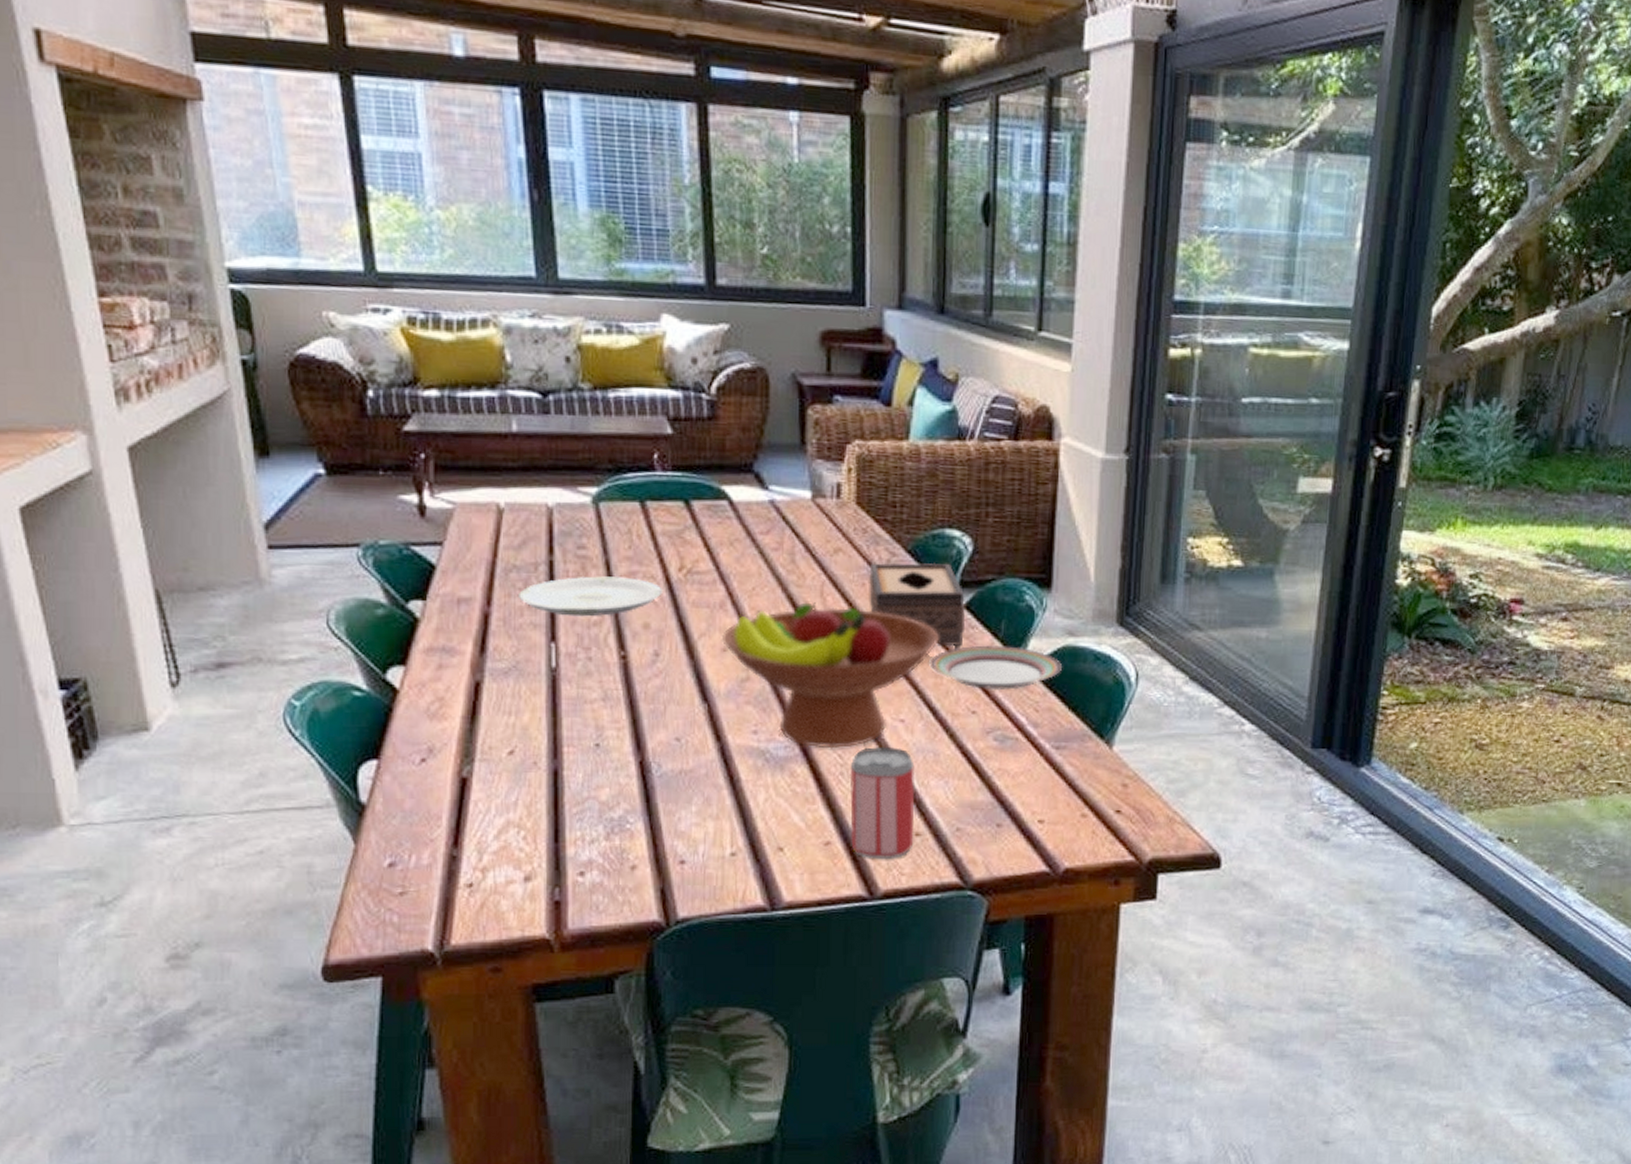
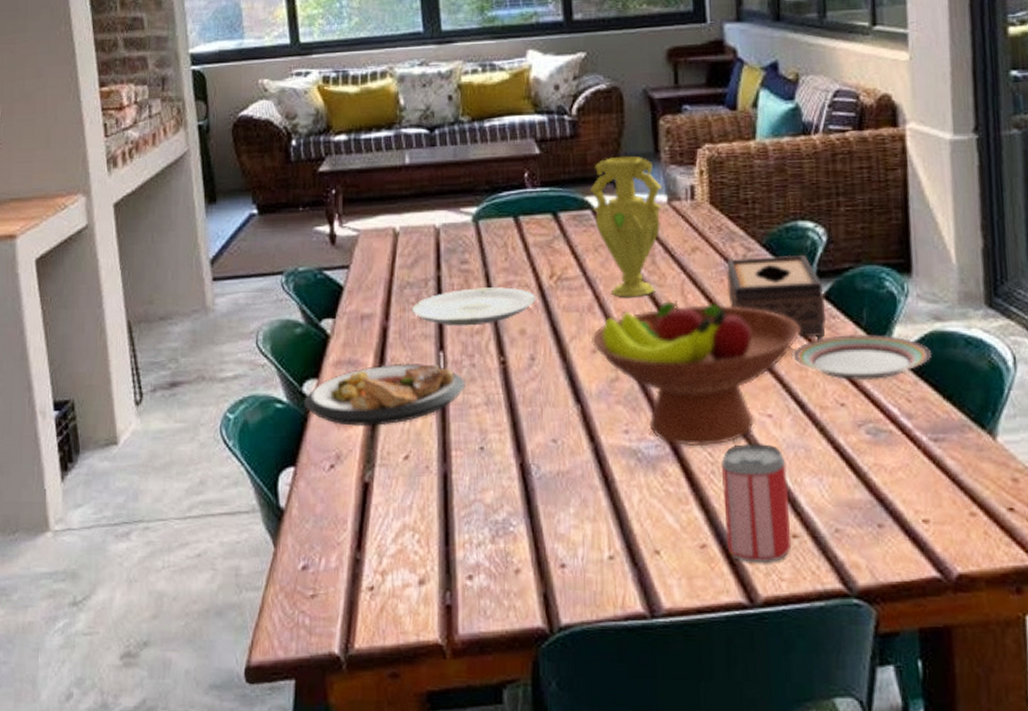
plate: none [388,652,580,719] -> present [304,362,466,426]
vase: none [726,444,806,597] -> present [589,155,662,297]

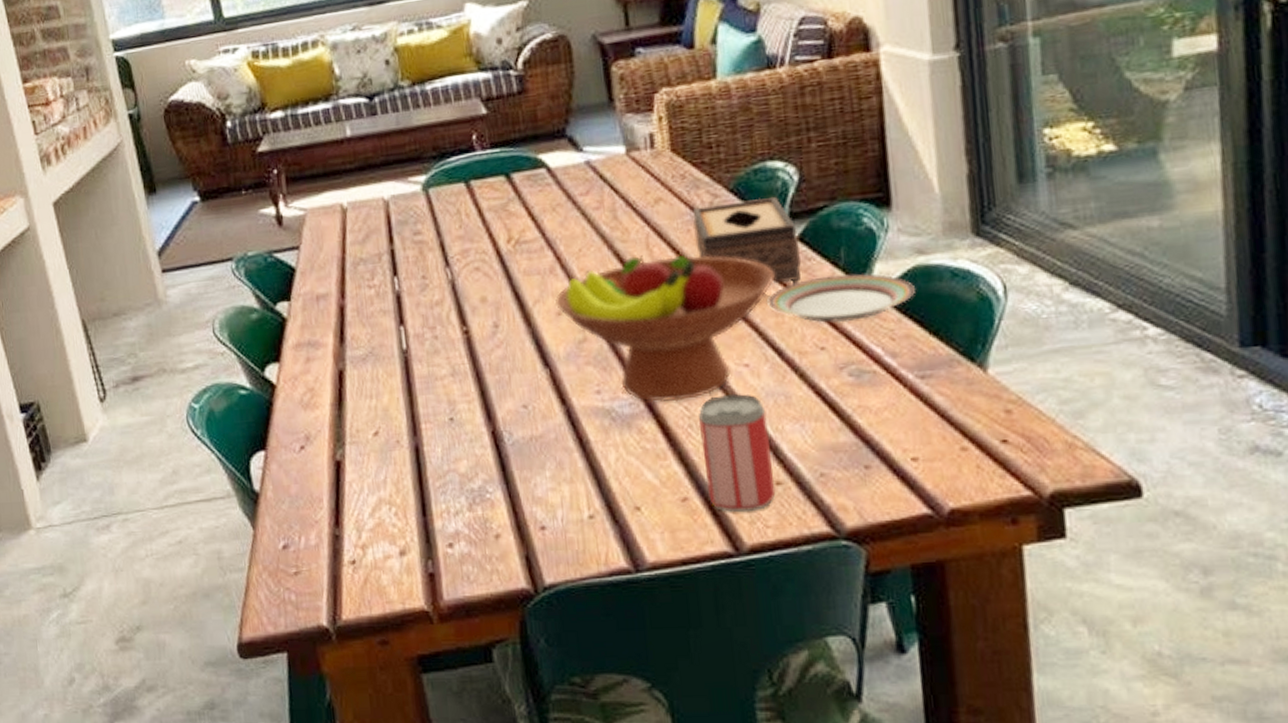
plate: present [304,362,466,426] -> none [267,339,430,407]
plate: present [412,287,536,326] -> none [367,255,495,300]
vase: present [589,155,662,297] -> none [541,106,621,257]

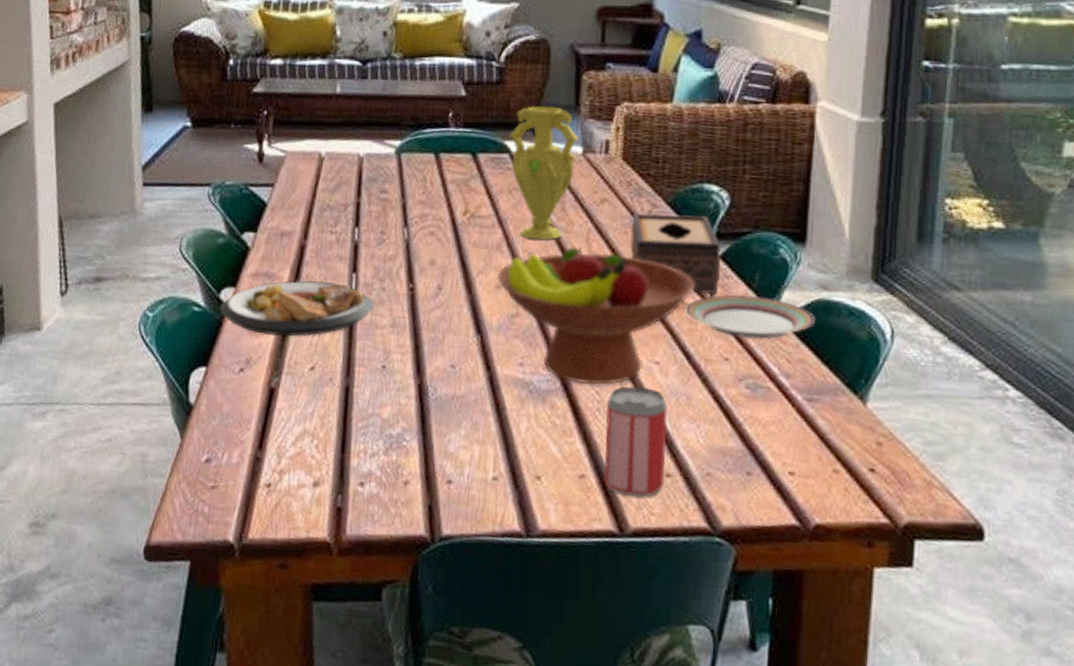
plate: none [267,339,430,407] -> present [220,280,374,337]
vase: none [541,106,621,257] -> present [509,105,579,241]

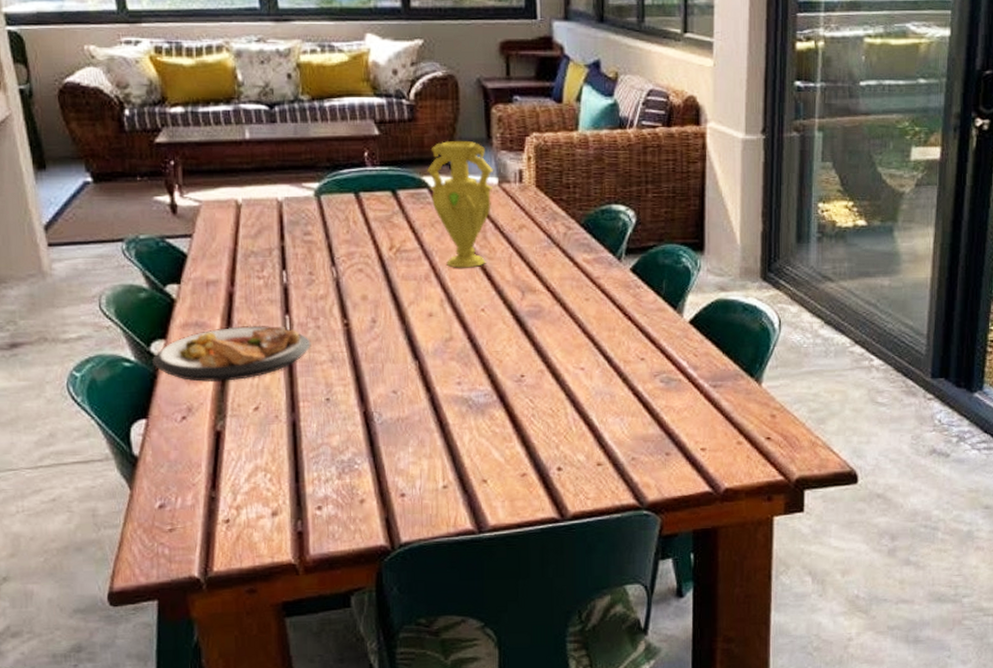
fruit bowl: present [496,247,695,386] -> none [427,272,610,395]
beer can: present [604,386,668,497] -> none [540,391,597,486]
tissue box: present [630,213,721,294] -> none [548,233,632,303]
plate: present [685,294,815,340] -> none [603,302,715,340]

